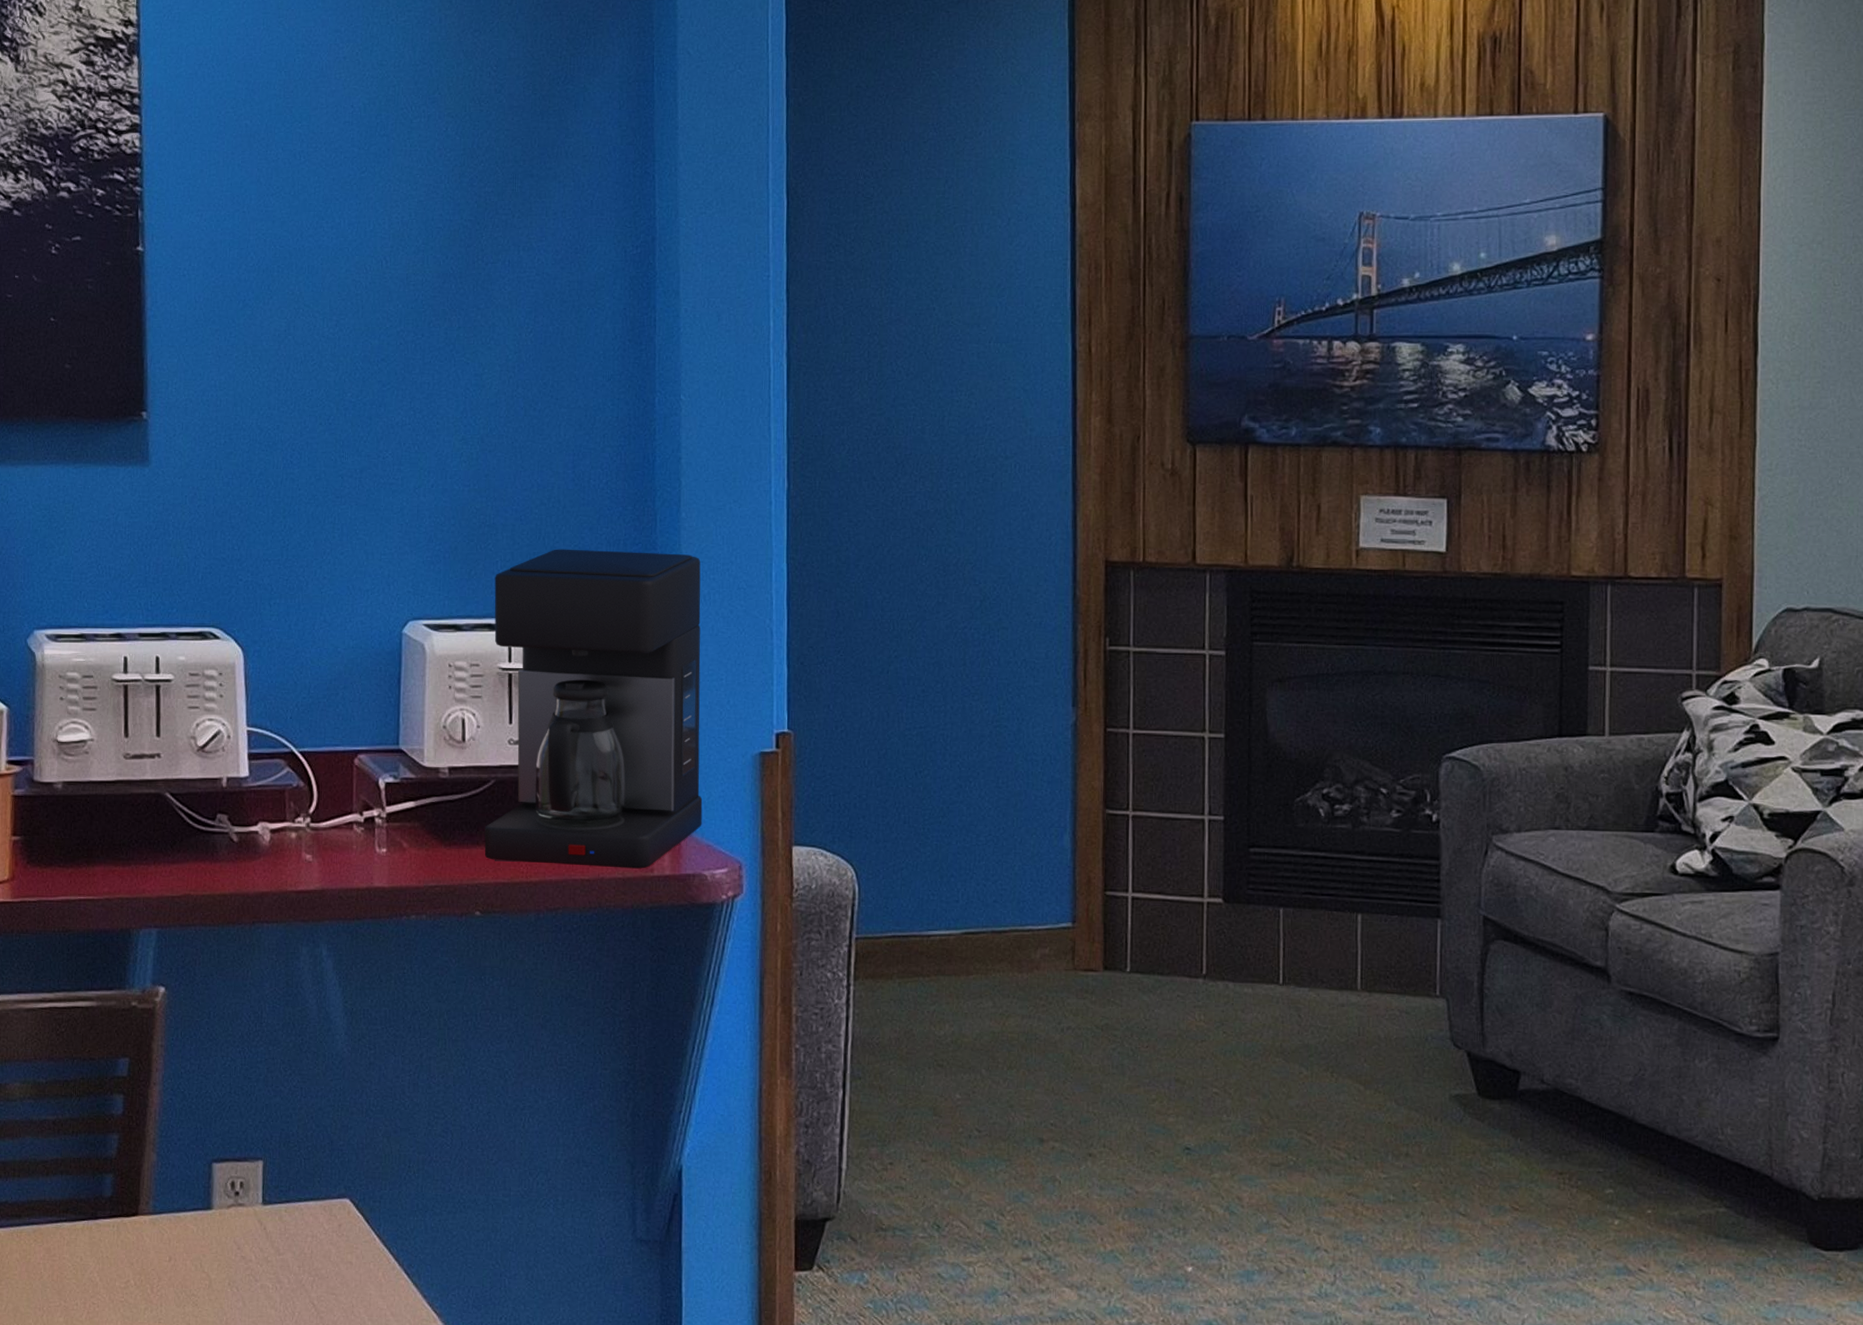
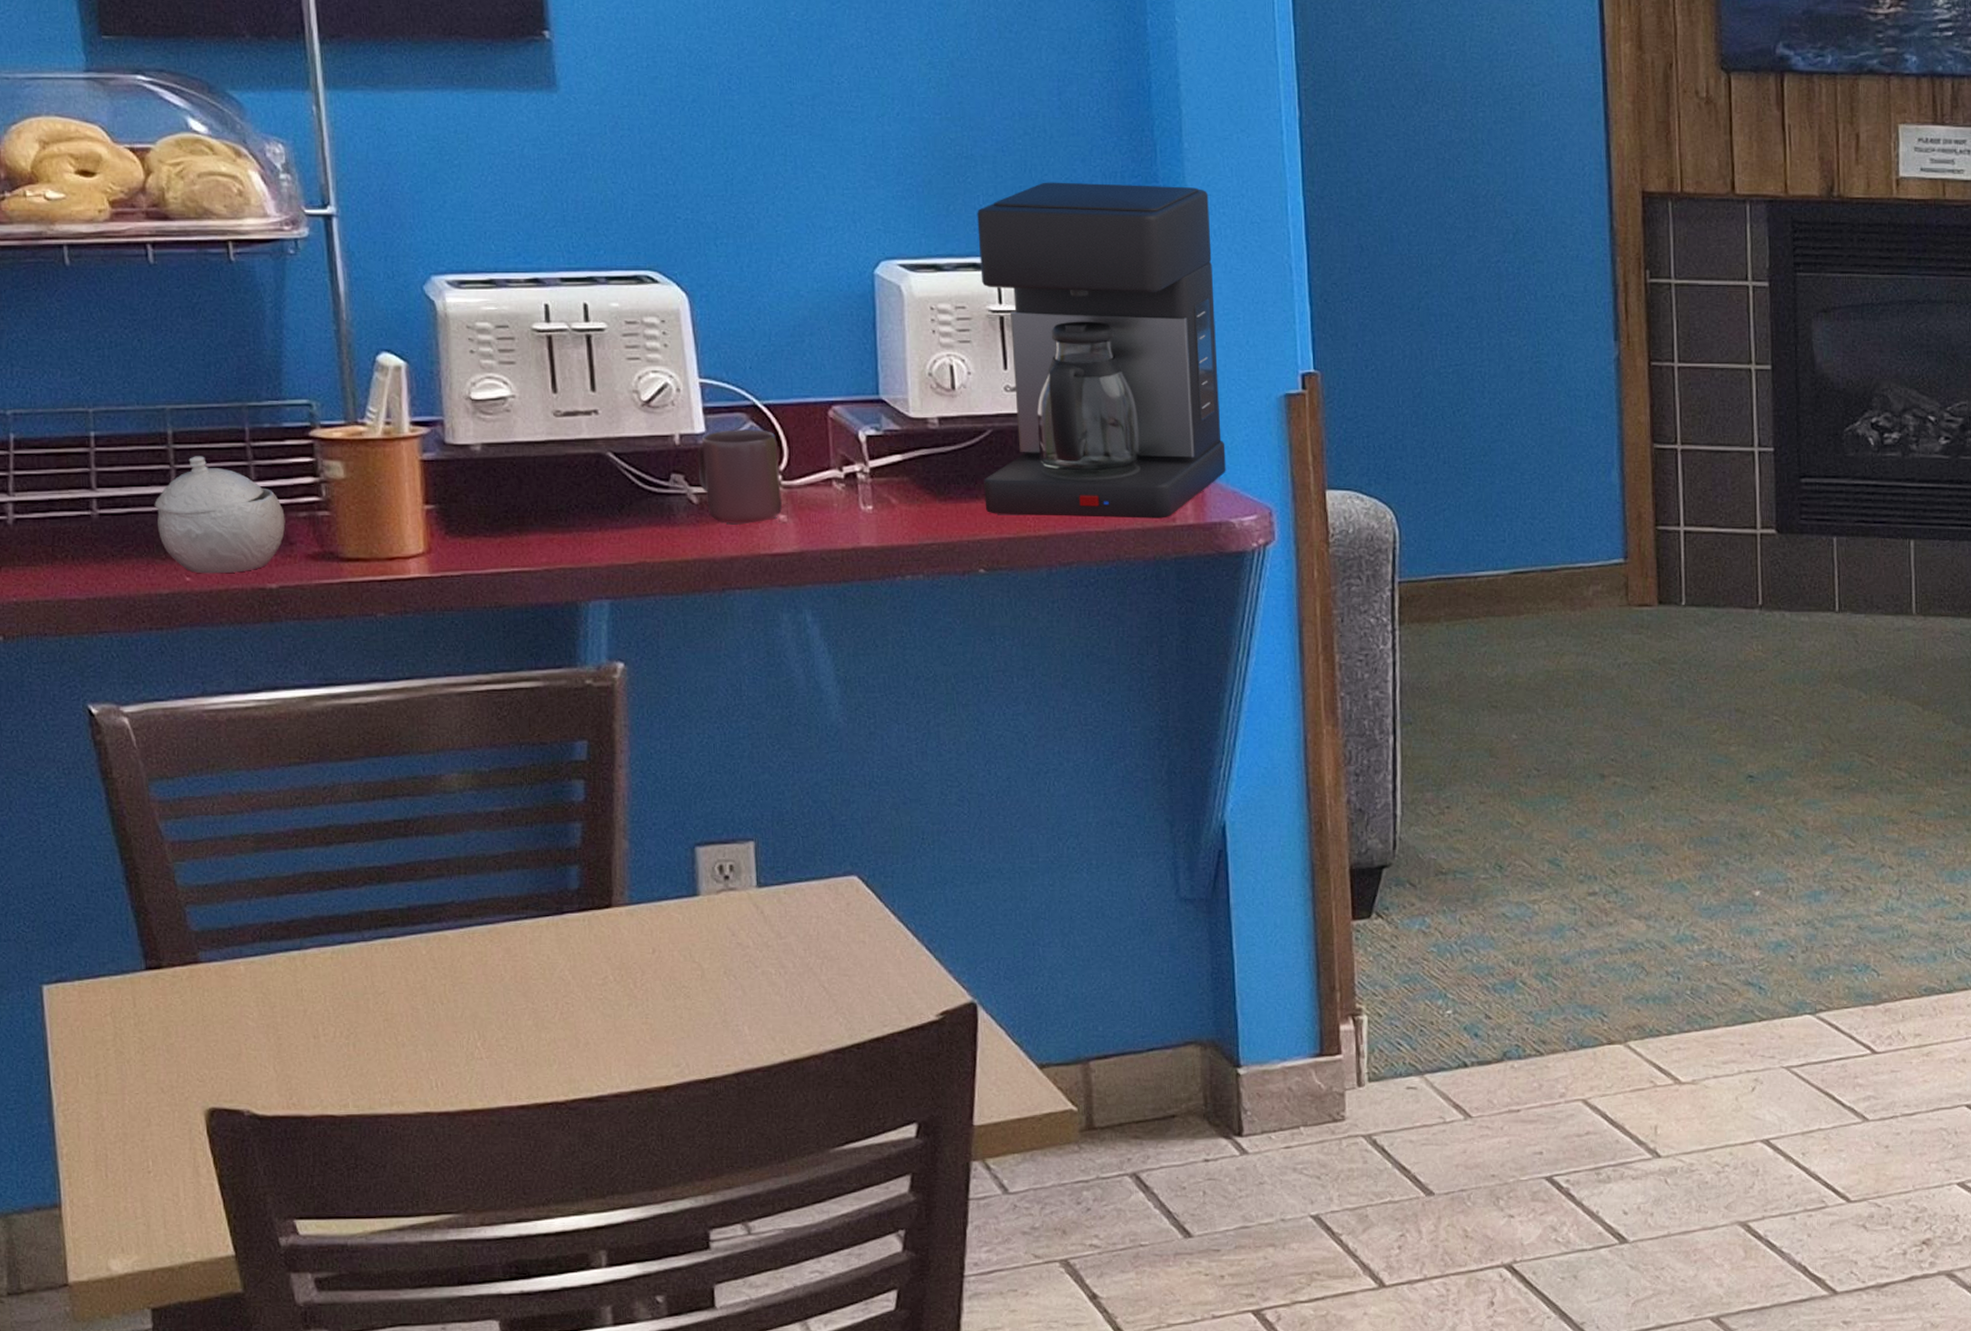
cup: none [240,774,309,862] -> present [697,430,782,524]

